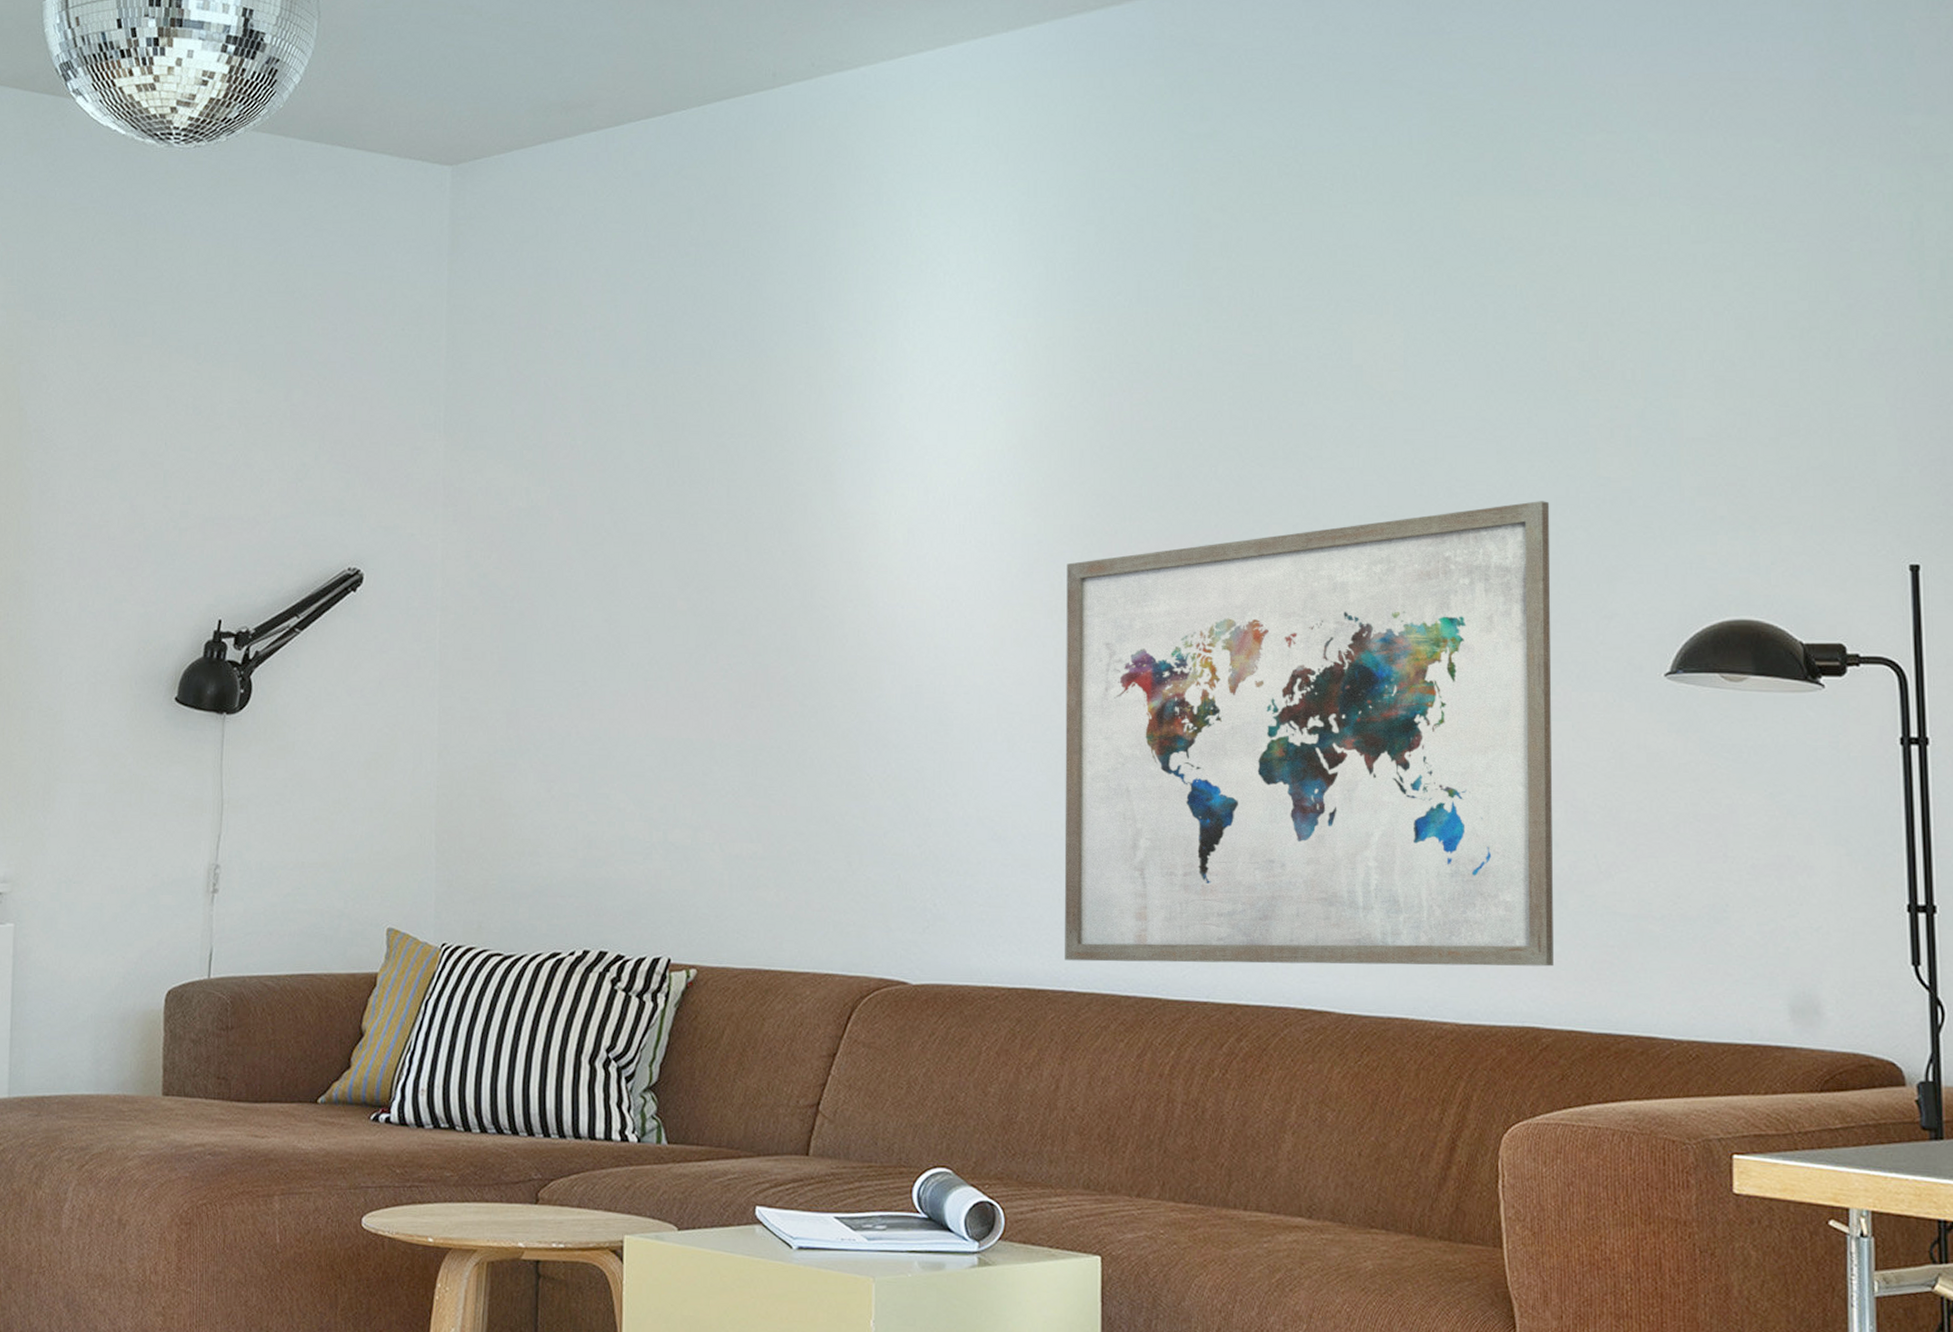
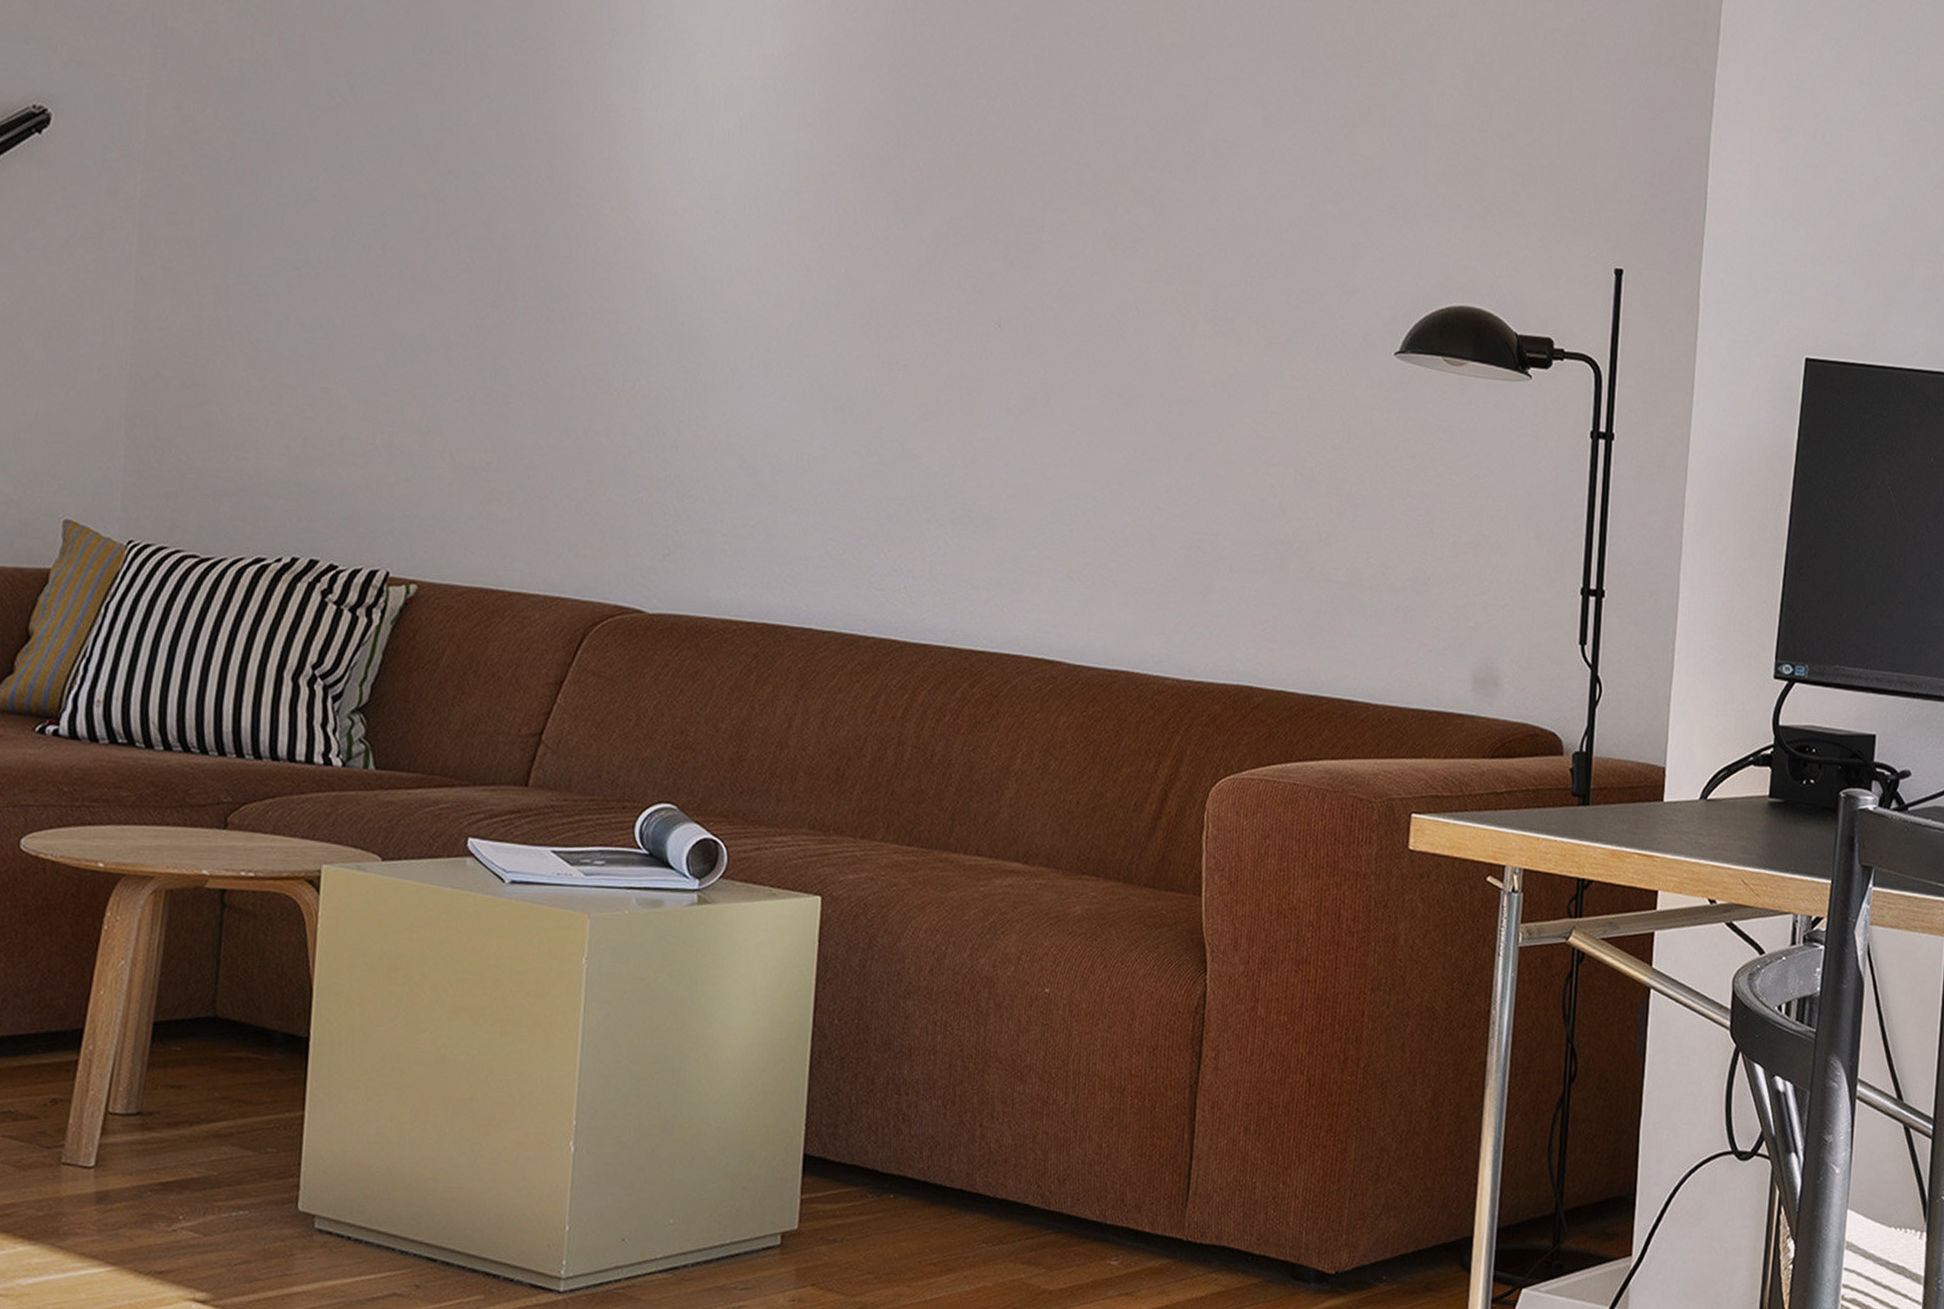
wall art: present [1064,501,1553,967] -> none [806,170,1307,629]

